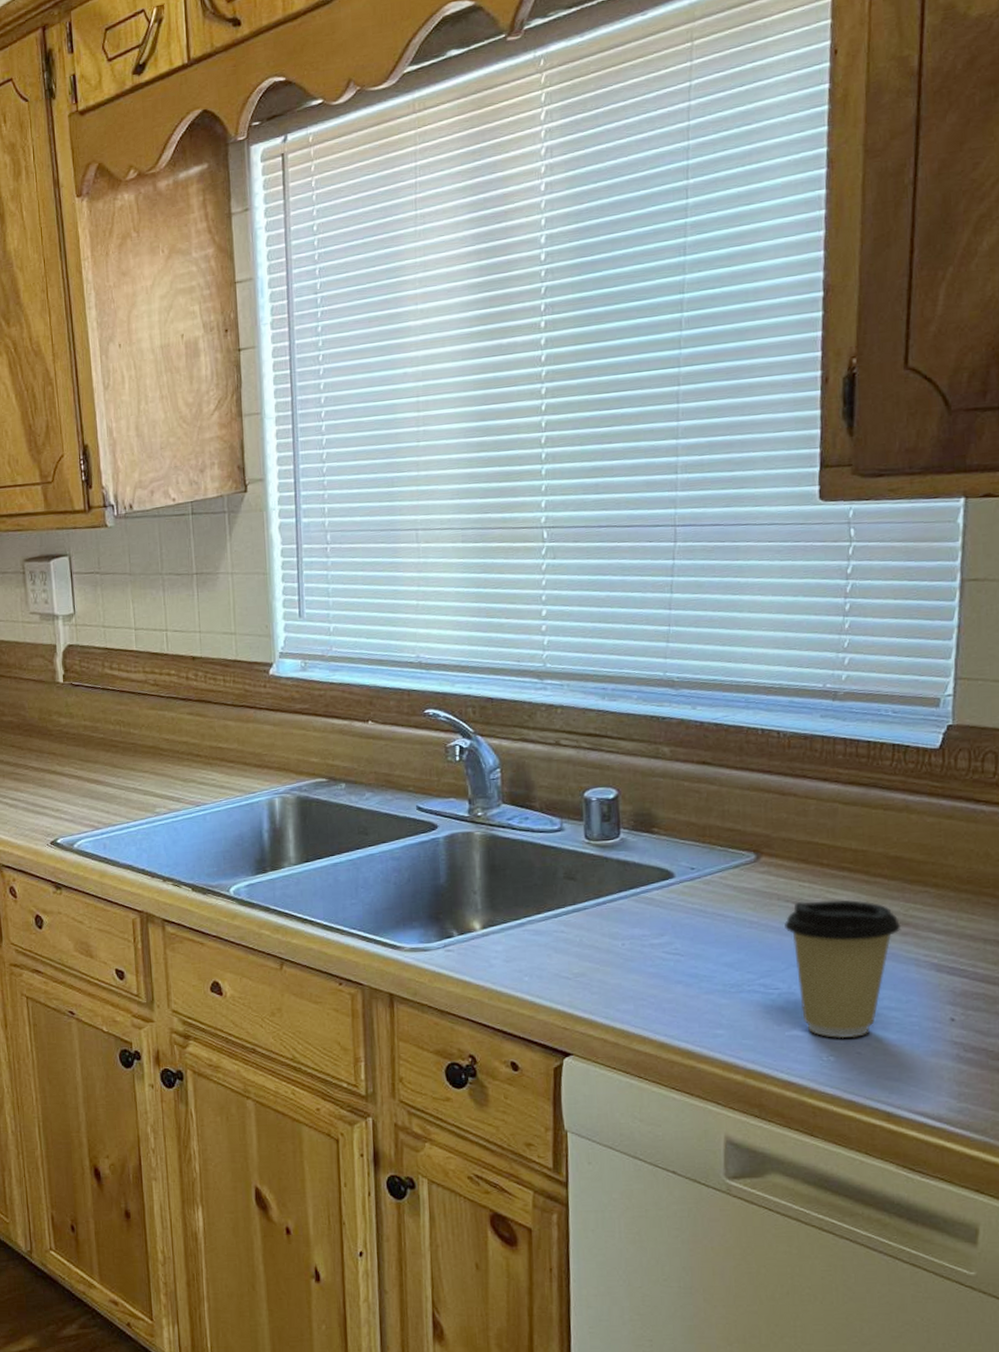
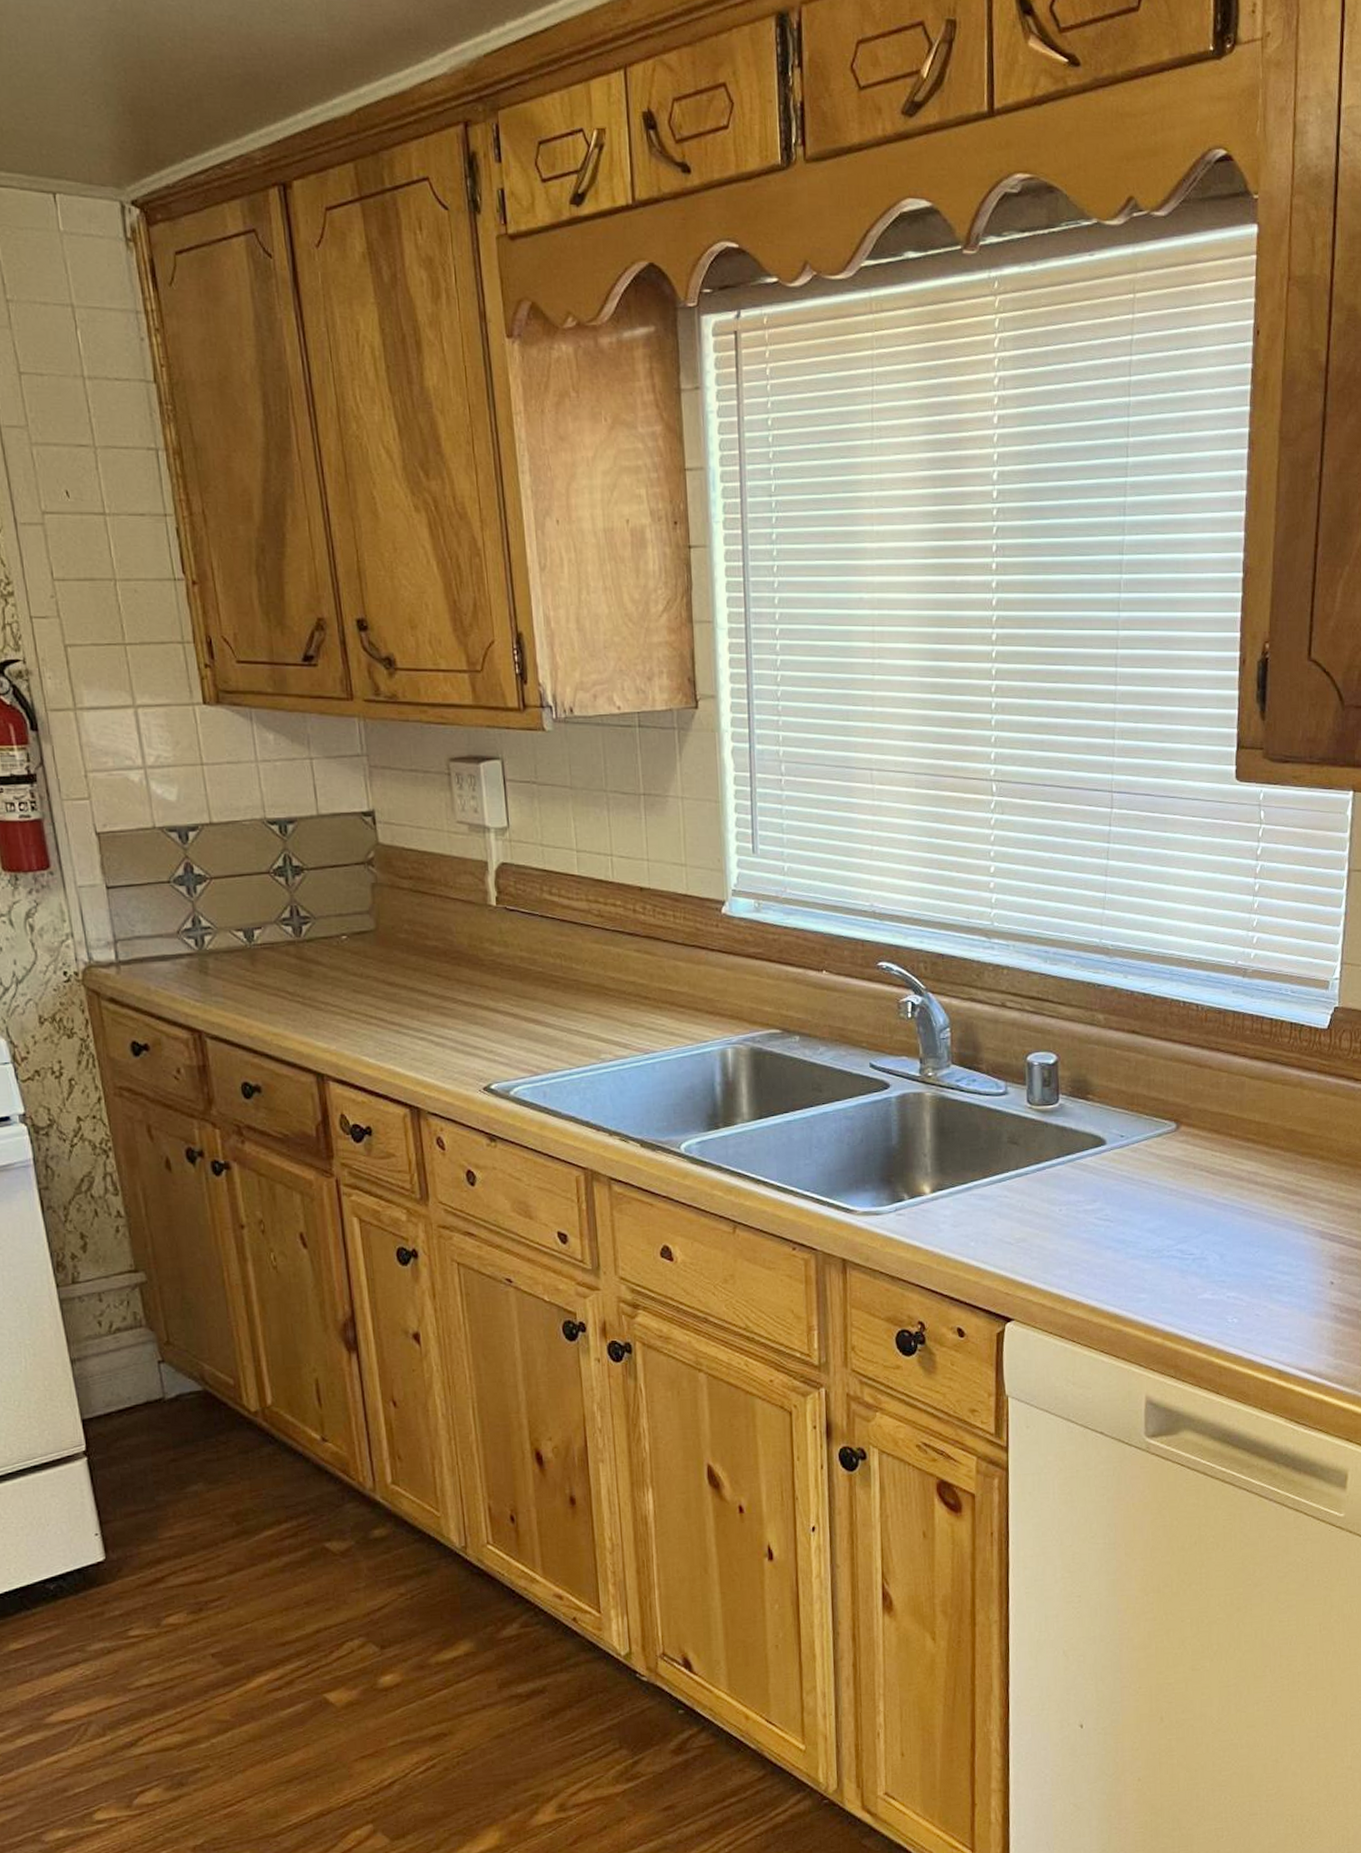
coffee cup: present [785,899,901,1039] -> none [1199,1169,1294,1302]

